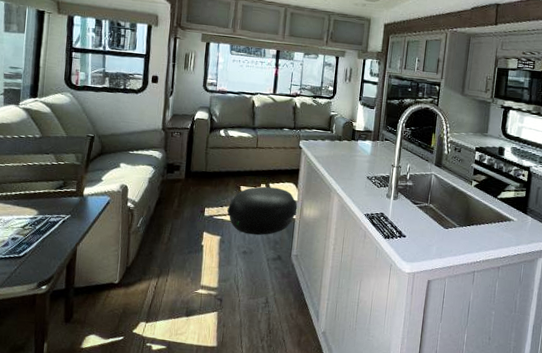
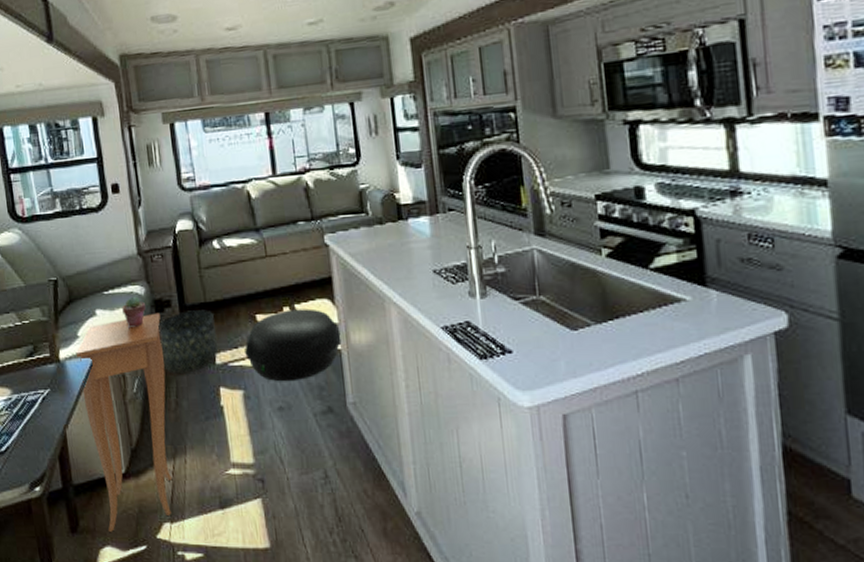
side table: none [96,173,170,325] -> present [75,312,172,532]
potted succulent: none [141,158,160,181] -> present [122,296,146,329]
basket: none [164,175,210,219] -> present [158,310,219,375]

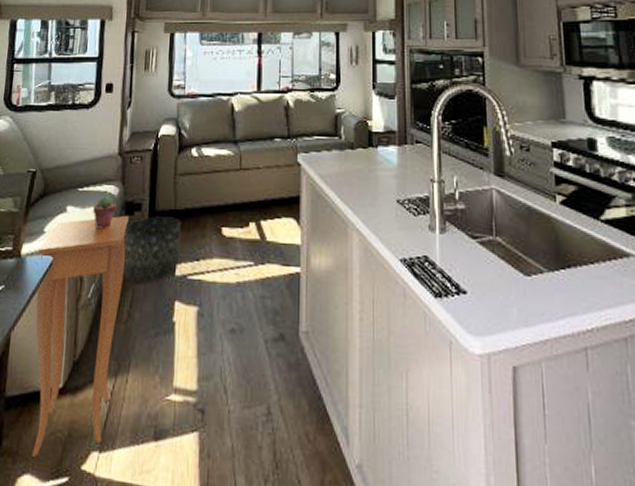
ottoman: present [244,308,342,382] -> none [206,225,302,302]

